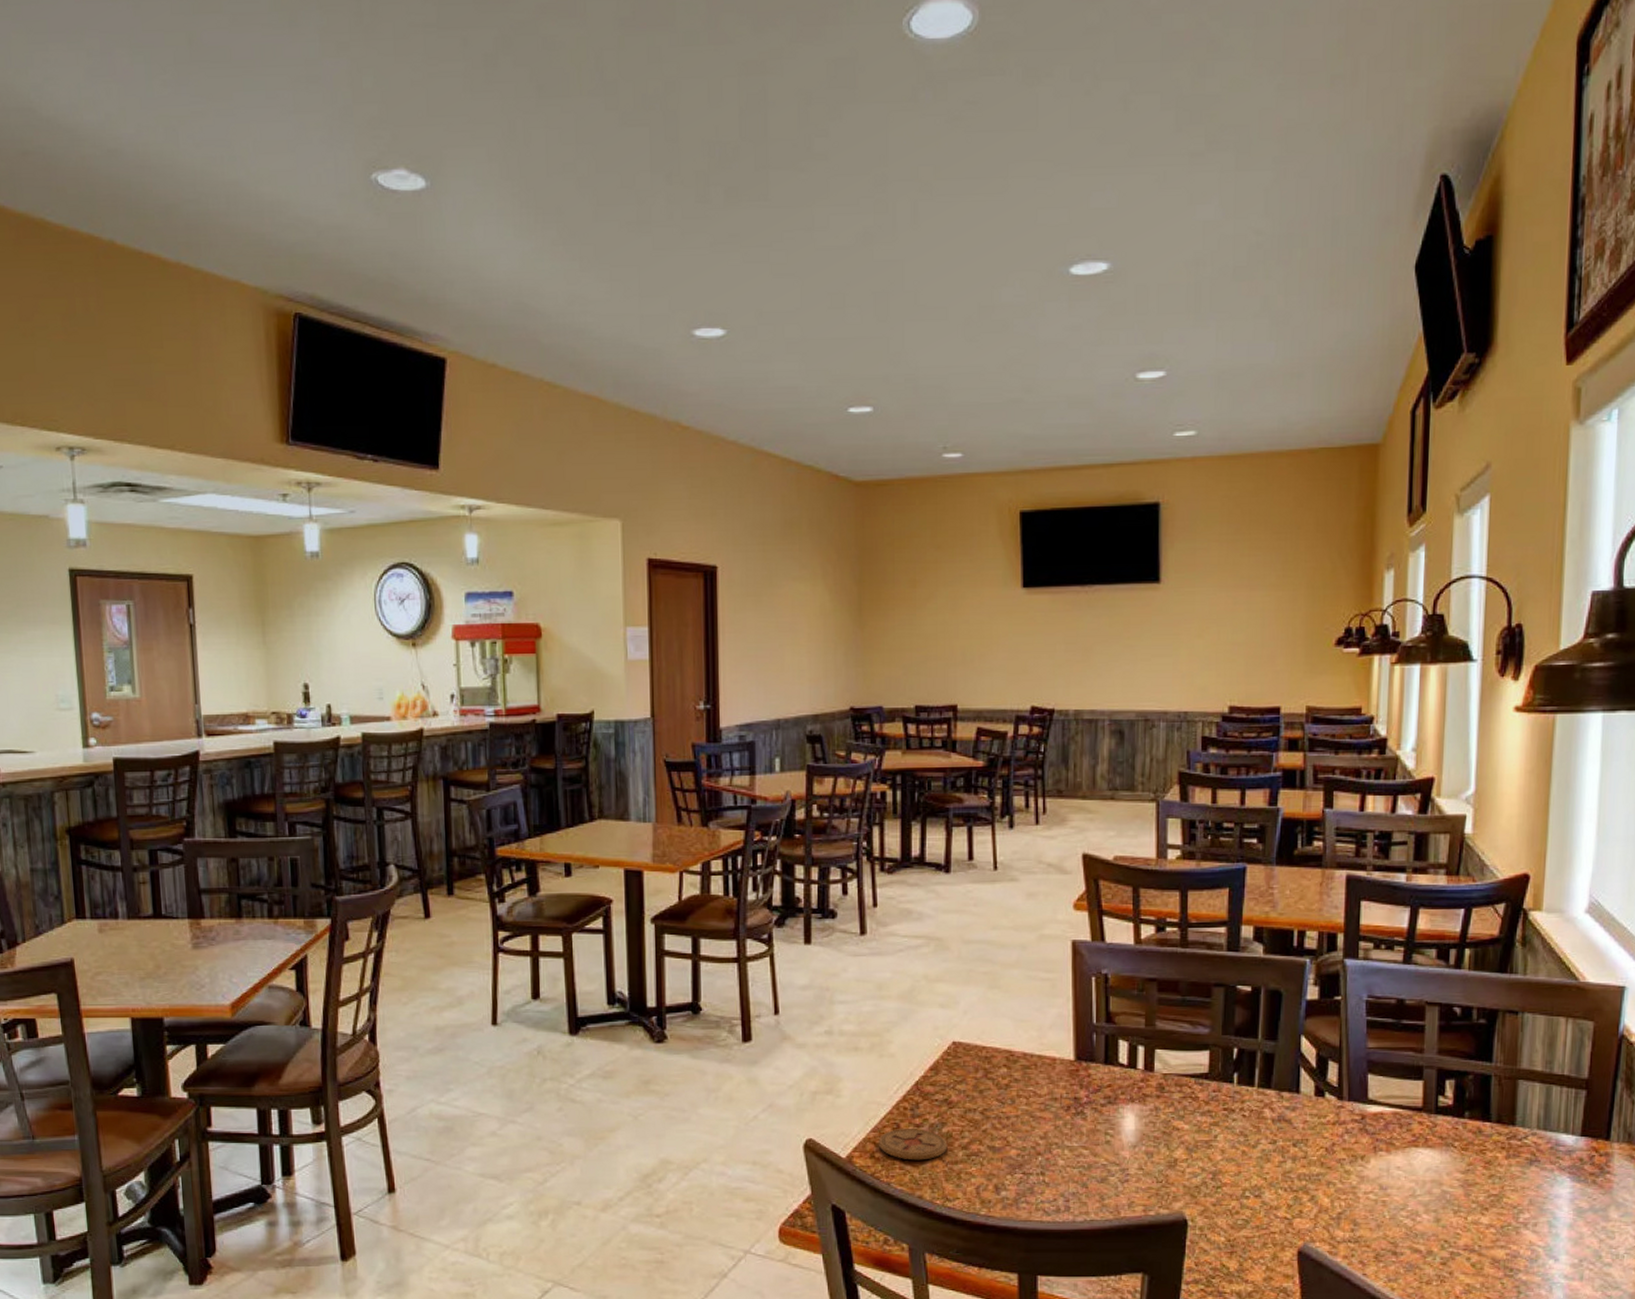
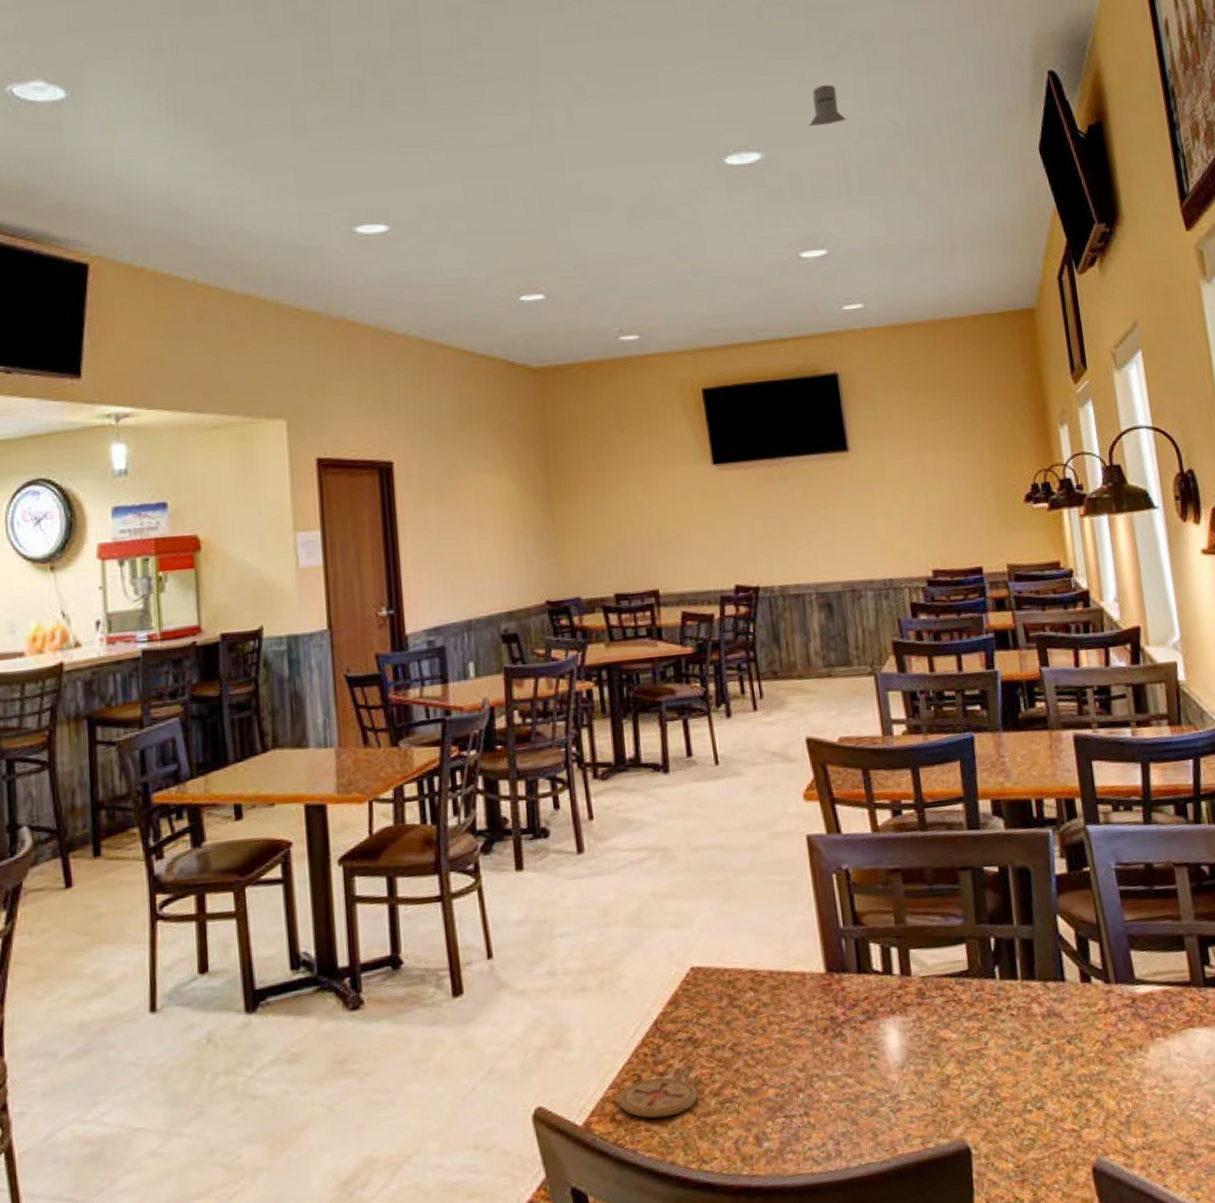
knight helmet: none [1164,186,1206,235] -> present [808,84,846,127]

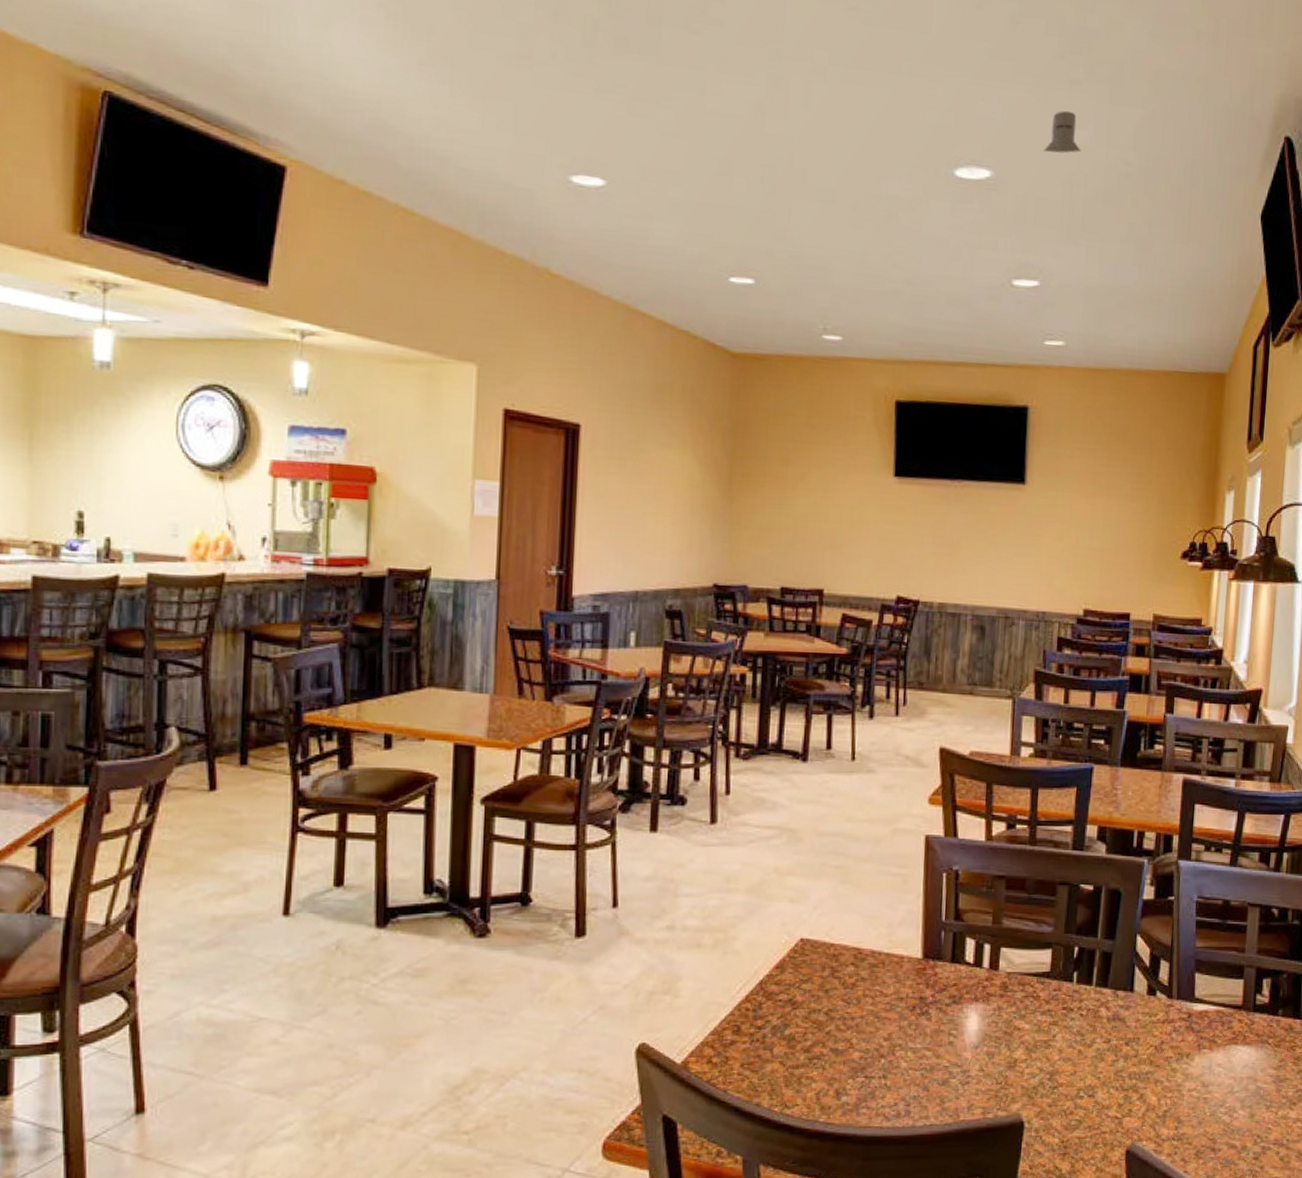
coaster: present [619,1077,698,1118] -> none [717,1031,790,1065]

